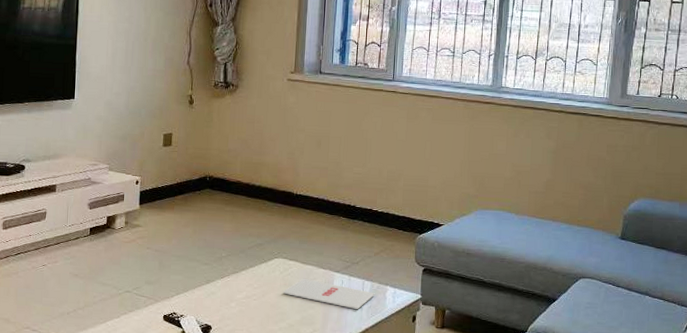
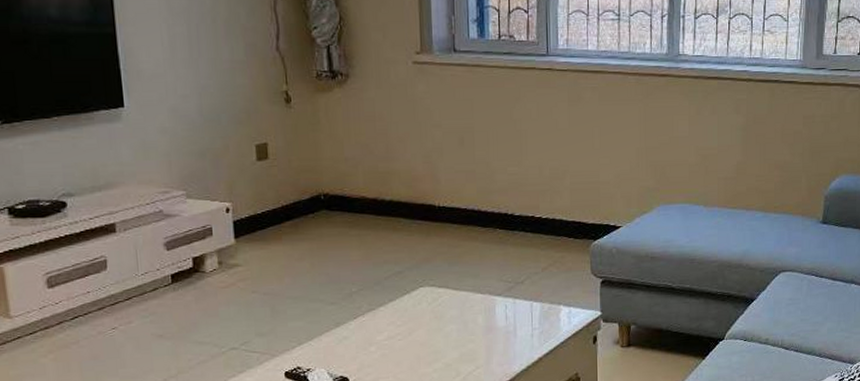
magazine: present [282,278,375,310] -> none [433,307,547,338]

